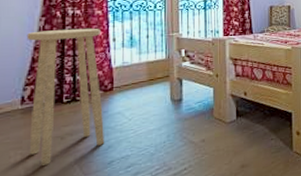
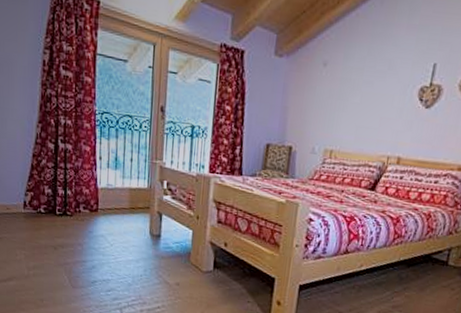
stool: present [26,28,104,166] -> none [27,137,89,270]

